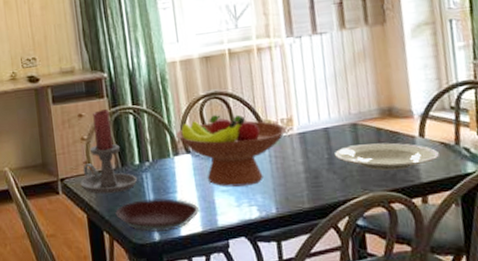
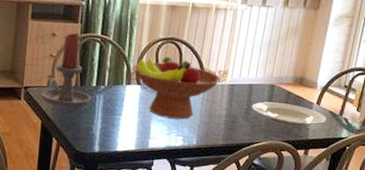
plate: present [115,197,200,233] -> none [66,116,137,146]

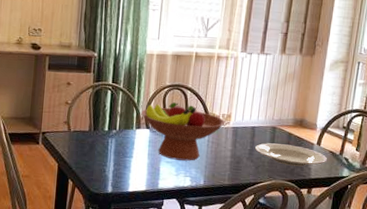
candle holder: present [41,33,91,107] -> none [58,82,104,151]

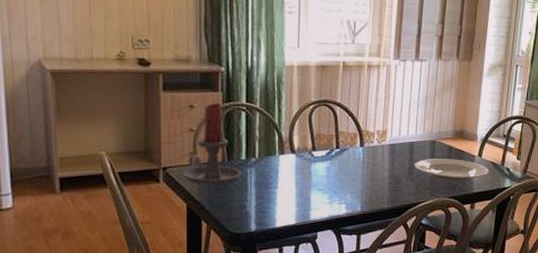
candle holder: none [58,82,104,151] -> present [183,103,241,185]
fruit bowl: present [141,102,226,161] -> none [284,121,381,186]

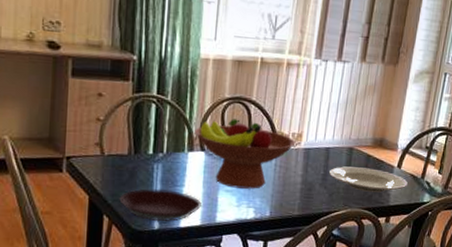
candle holder: present [183,103,241,185] -> none [87,93,147,179]
plate: none [216,191,296,224] -> present [119,188,202,222]
fruit bowl: none [284,121,381,186] -> present [194,119,296,189]

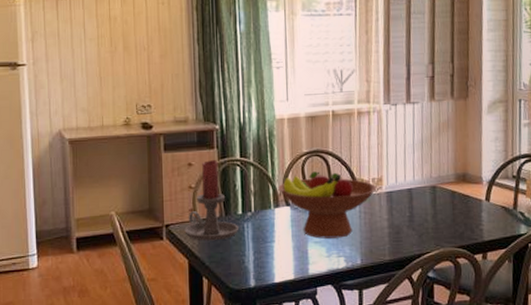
candle holder: none [87,93,147,179] -> present [184,160,238,241]
plate: present [119,188,202,222] -> none [215,246,294,279]
plate: present [329,166,408,193] -> none [415,204,500,229]

